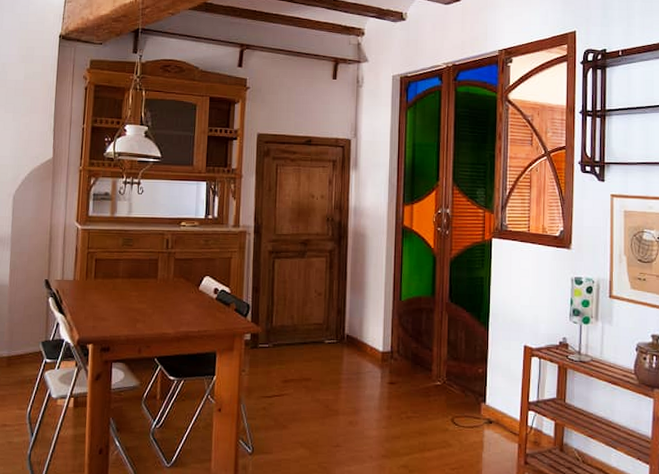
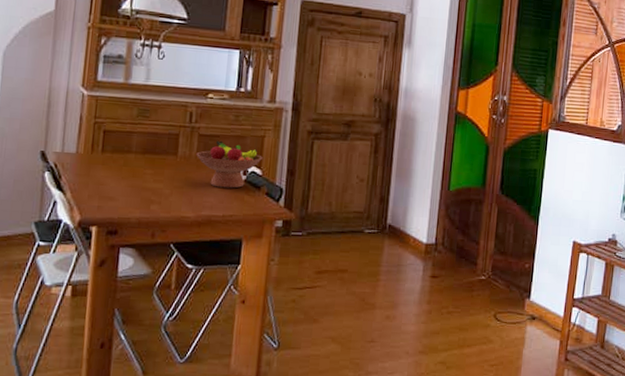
fruit bowl: none [173,263,231,306] -> present [196,140,264,189]

